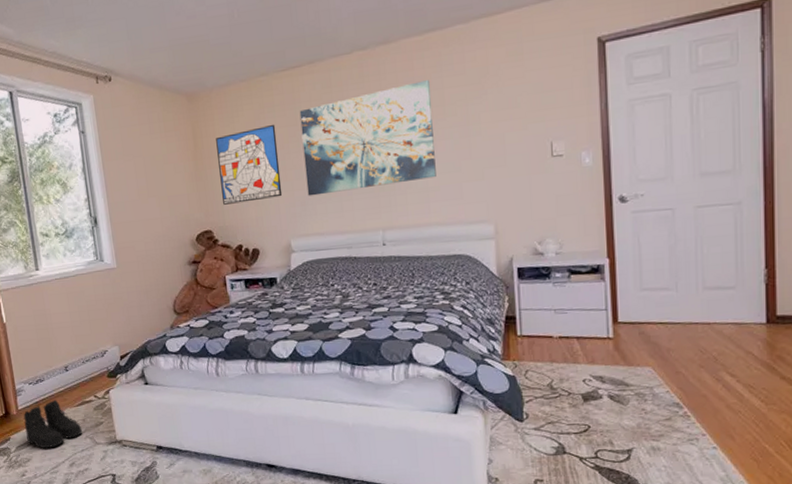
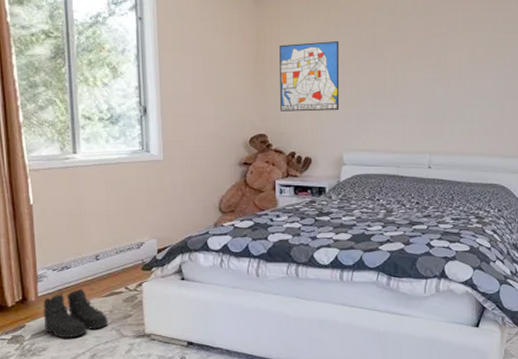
wall art: present [299,80,436,196] -> none [363,22,485,114]

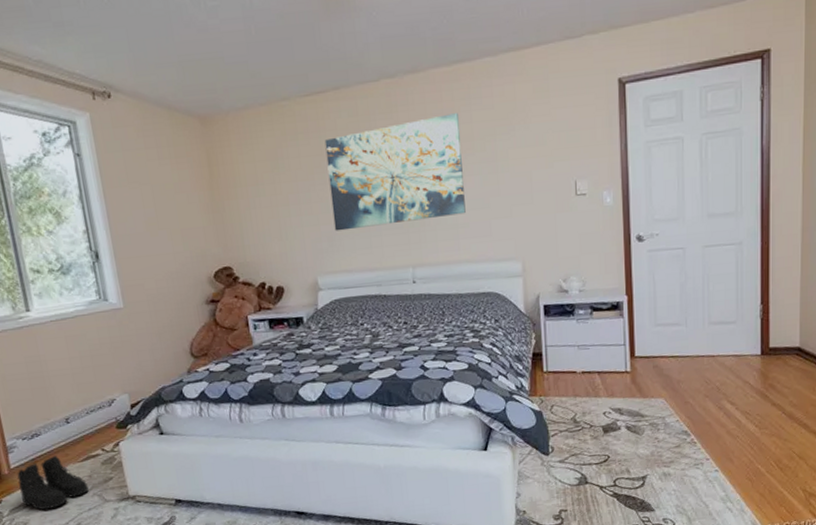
wall art: present [279,40,340,112] -> none [234,153,308,239]
wall art: none [363,22,485,114] -> present [324,113,466,231]

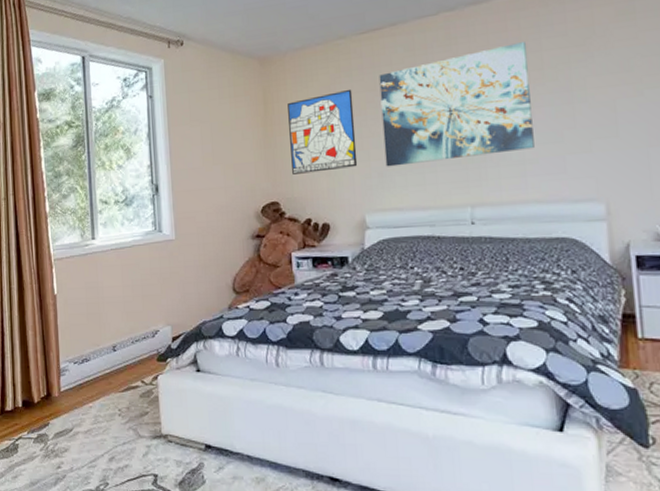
boots: present [17,455,89,511] -> none [65,382,125,438]
wall art: none [234,153,308,239] -> present [288,89,358,175]

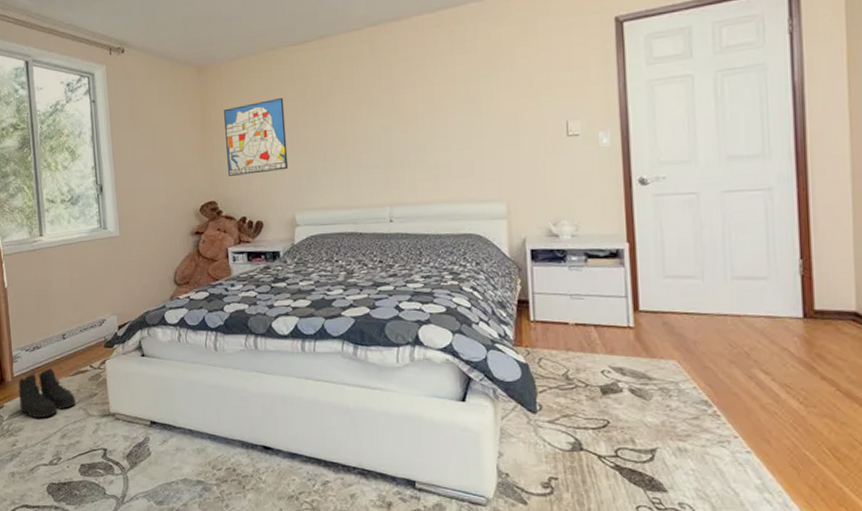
boots: none [65,382,125,438] -> present [18,367,76,419]
wall art: present [379,42,535,167] -> none [308,57,447,170]

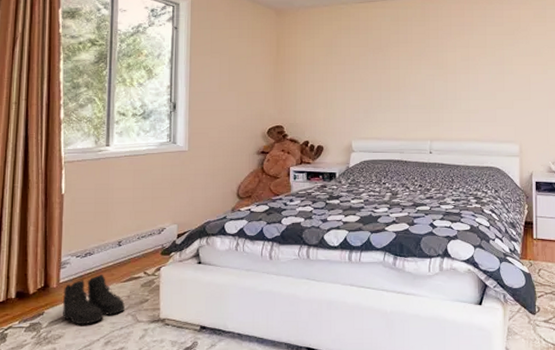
wall art: present [224,97,289,176] -> none [296,43,349,105]

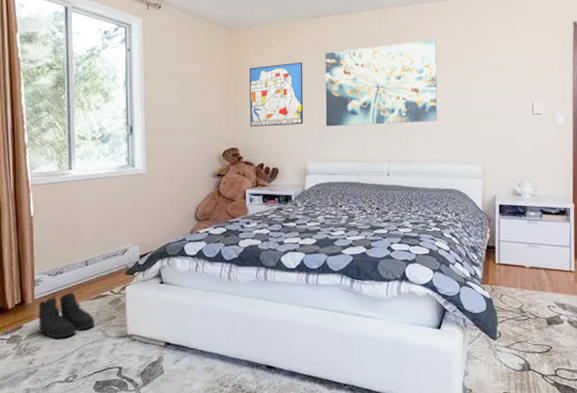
wall art: none [296,43,349,105] -> present [249,61,304,127]
wall art: none [370,26,477,106] -> present [325,40,437,127]

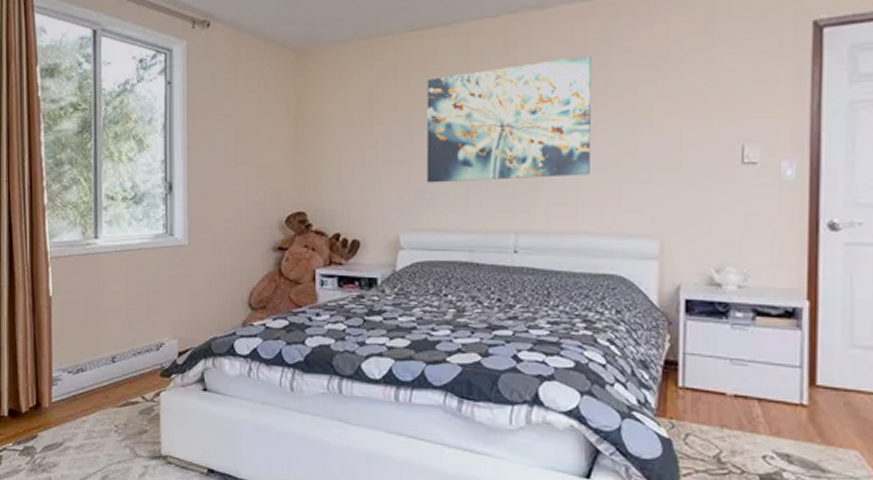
boots: present [38,291,94,339] -> none [56,395,122,454]
wall art: present [249,61,304,127] -> none [323,92,396,183]

